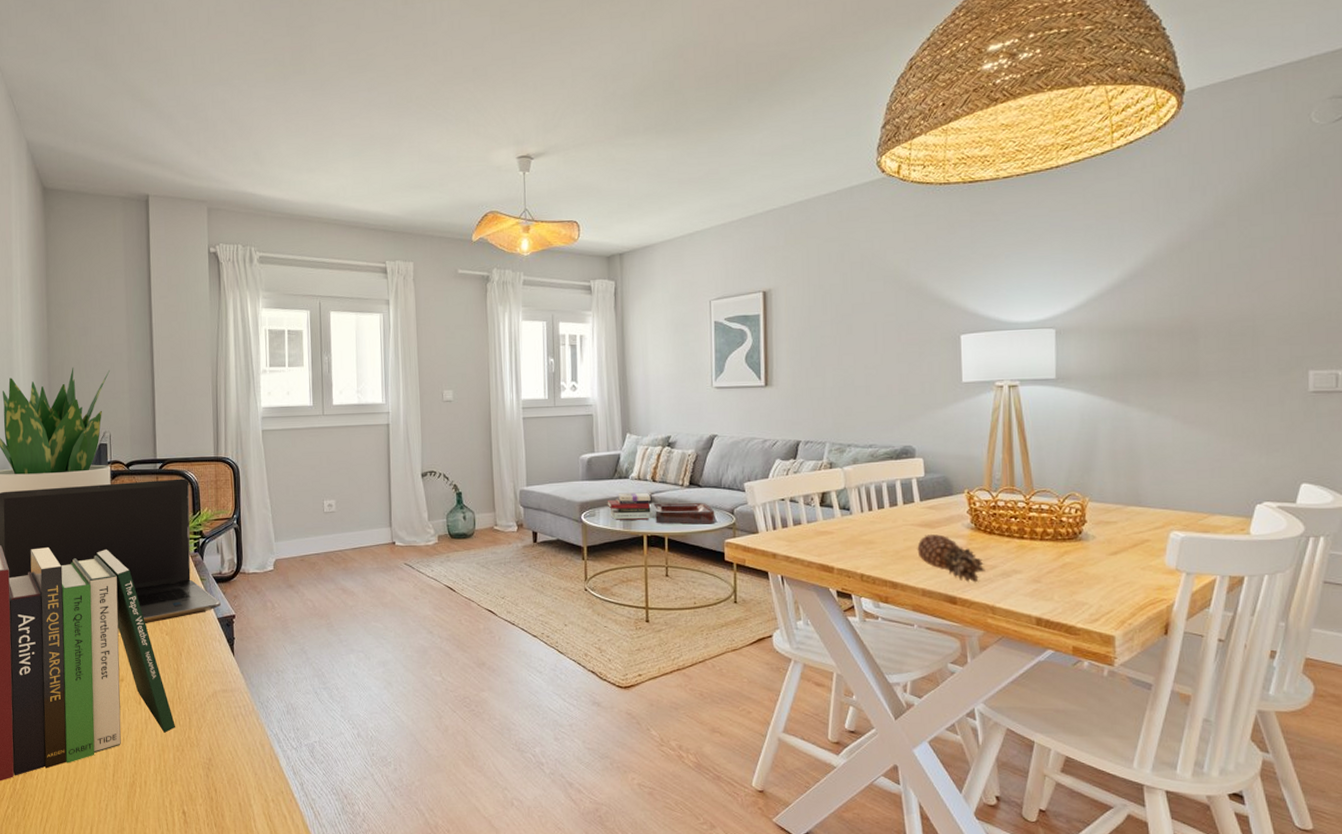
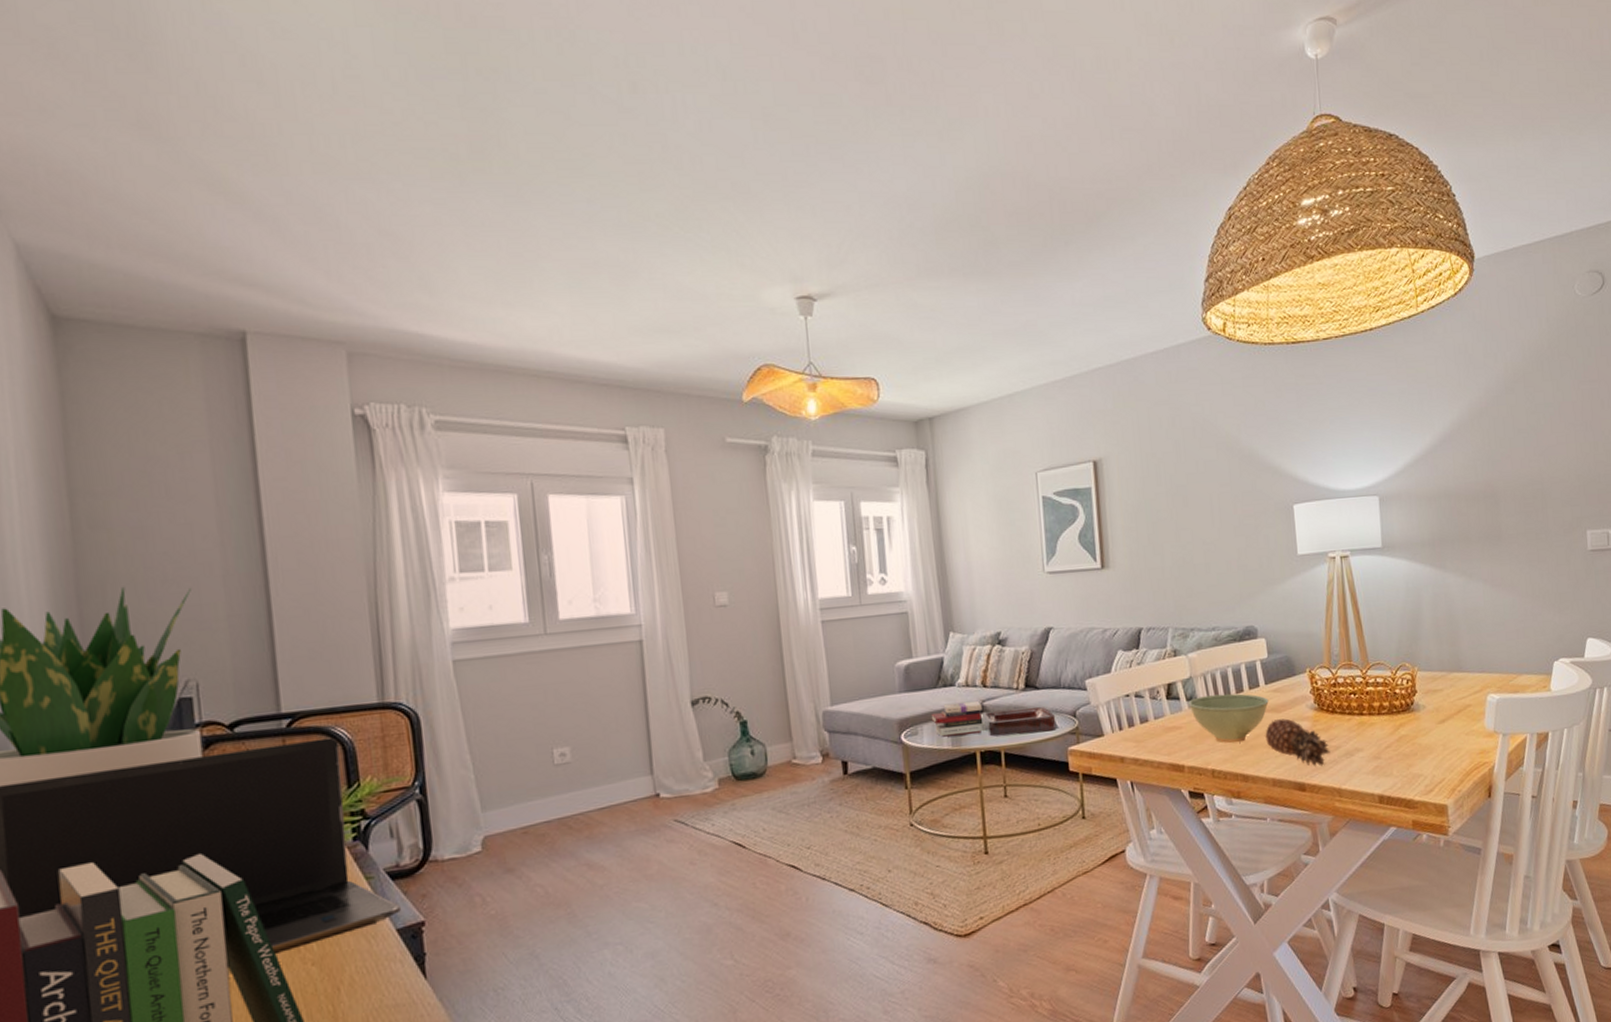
bowl: none [841,506,923,552] -> present [1188,693,1269,744]

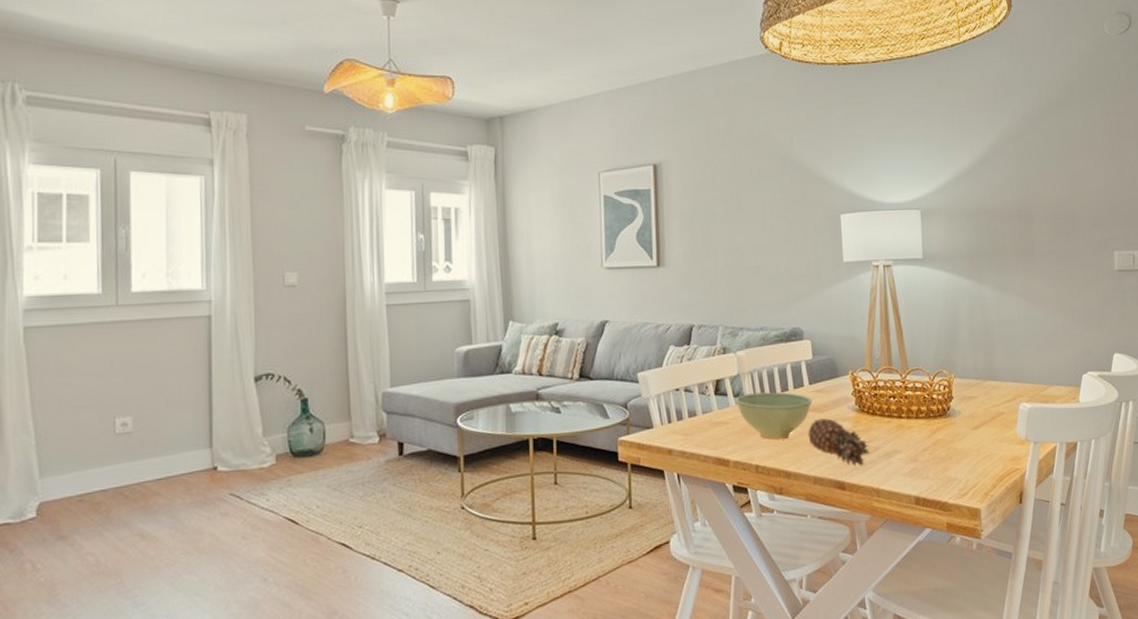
books: present [930,700,986,737] -> none [487,388,539,423]
decorative tray: present [981,706,1057,737] -> none [536,396,608,424]

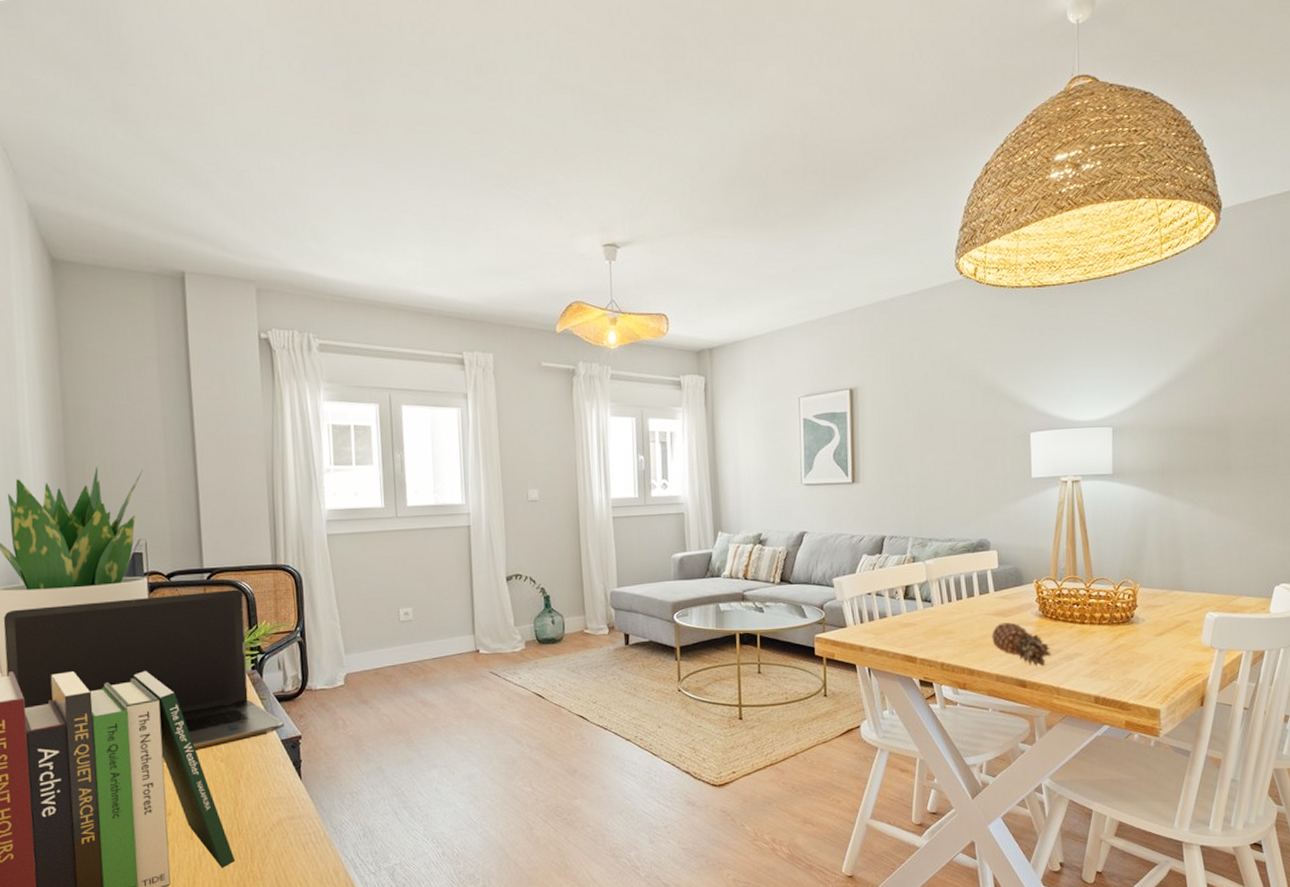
bowl: present [735,392,812,441] -> none [923,597,997,641]

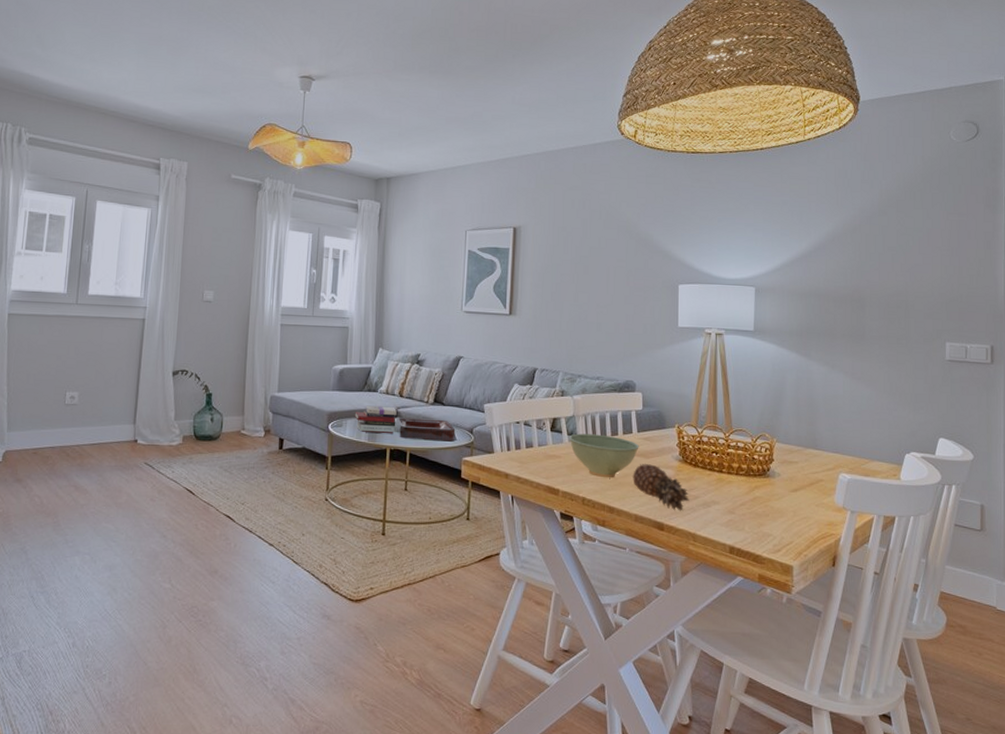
books: none [699,590,745,620] -> present [354,405,398,434]
decorative tray: none [742,598,806,622] -> present [395,417,456,442]
bowl: none [923,597,997,641] -> present [569,433,639,478]

